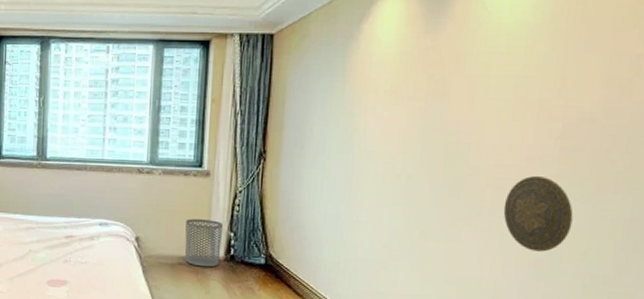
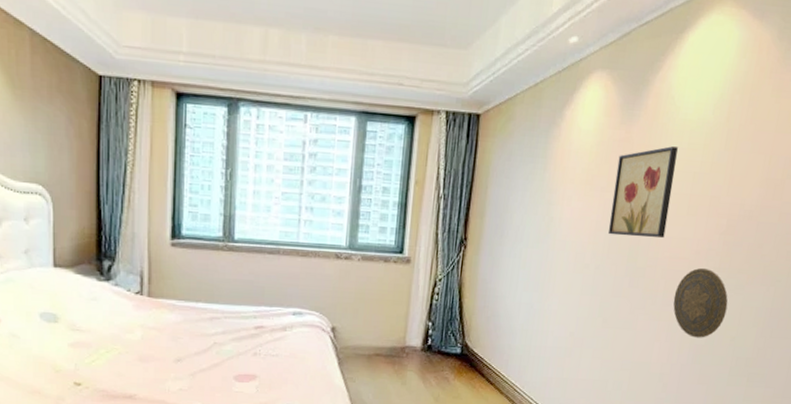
waste bin: present [185,219,224,268] -> none [382,308,422,358]
wall art: none [419,51,494,146] -> present [607,146,678,238]

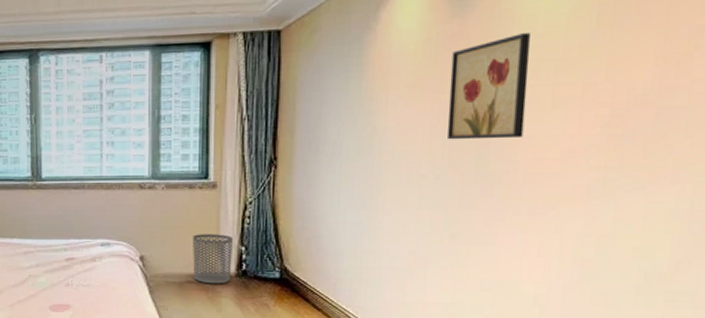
waste bin: none [382,308,422,358] -> present [193,234,234,284]
decorative plate: present [673,267,728,338] -> none [543,167,624,251]

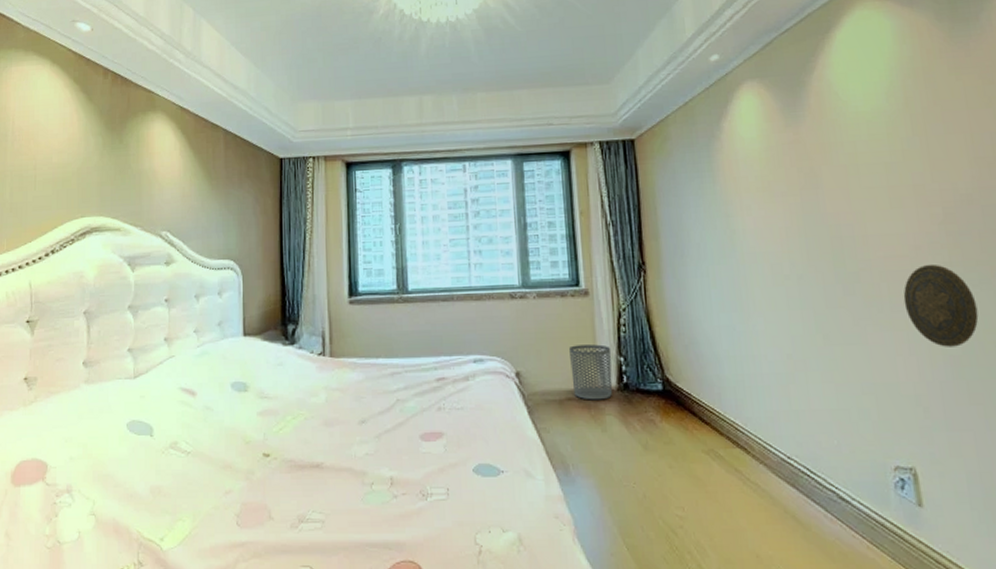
wall art: present [446,33,530,140] -> none [792,140,871,241]
decorative plate: none [543,167,624,251] -> present [903,264,979,347]

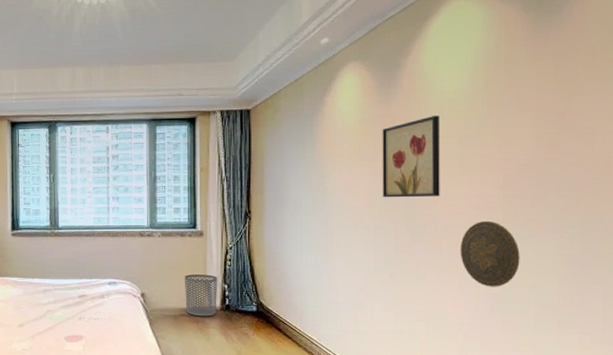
wall art: none [792,140,871,241] -> present [382,116,440,198]

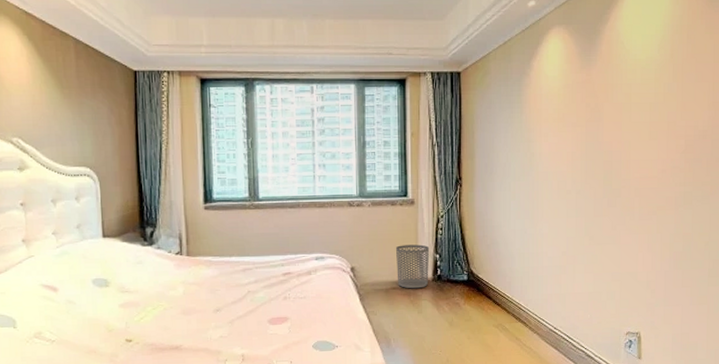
wall art: present [382,116,440,198] -> none [583,83,634,163]
decorative plate: present [460,220,520,287] -> none [649,183,697,246]

